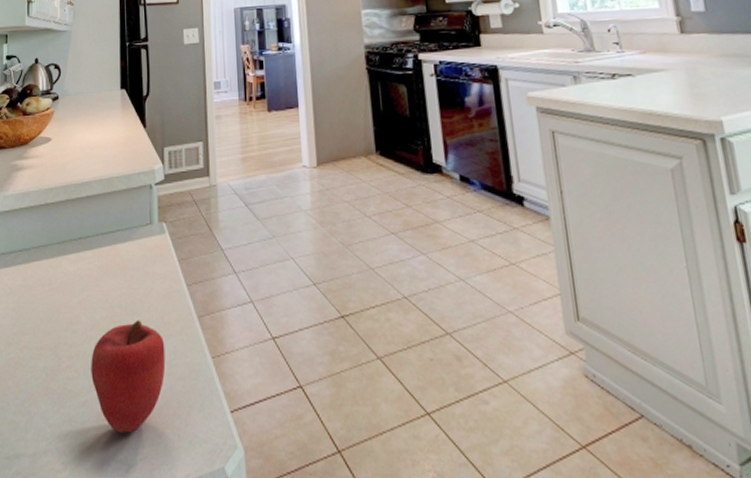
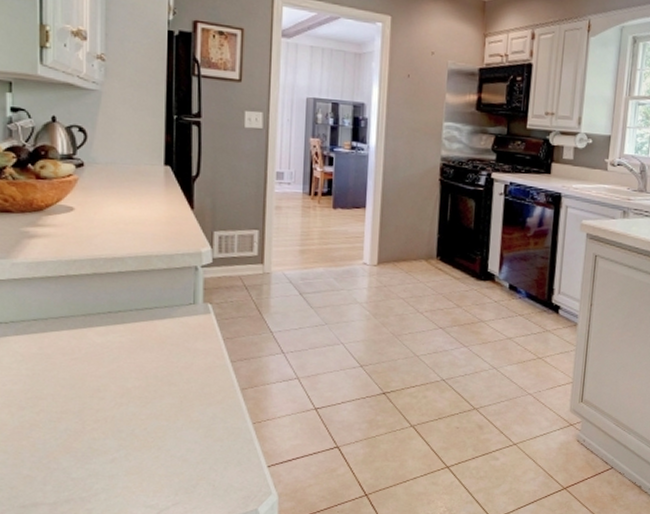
apple: present [91,320,166,433] -> none [121,390,204,484]

